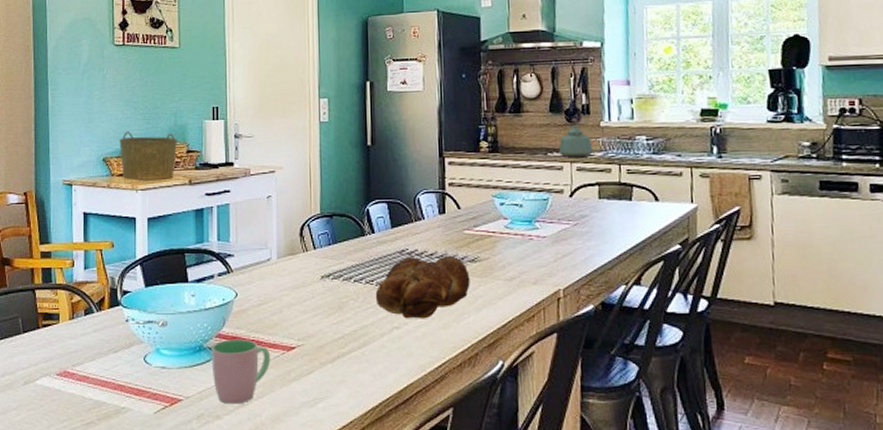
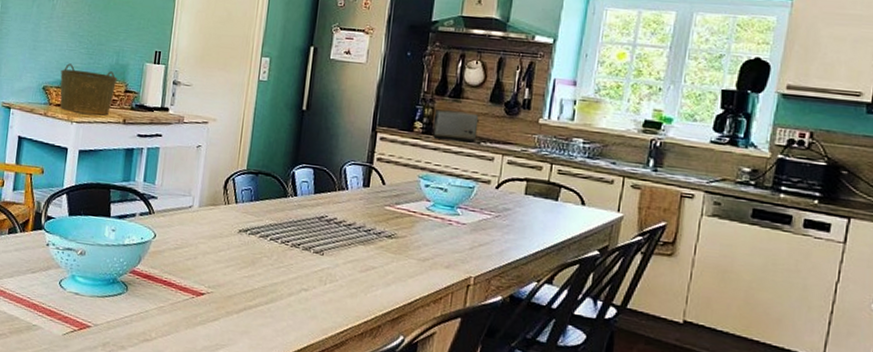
cup: present [211,340,271,404] -> none [122,276,180,338]
bread loaf: present [375,255,470,319] -> none [288,224,384,286]
toaster: none [497,125,543,156] -> present [432,109,479,143]
kettle: present [559,118,593,158] -> none [493,111,528,152]

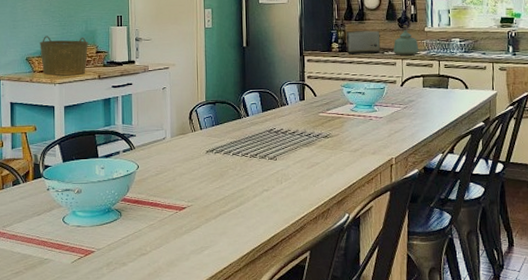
kettle: none [493,111,528,152] -> present [393,25,419,56]

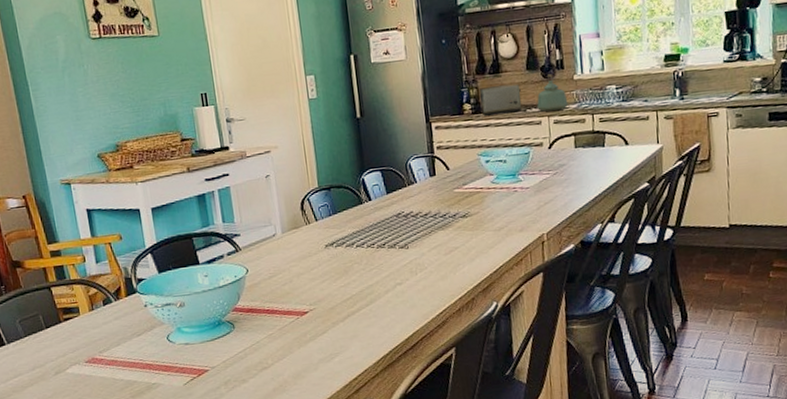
basket: present [40,36,89,76] -> none [111,124,172,174]

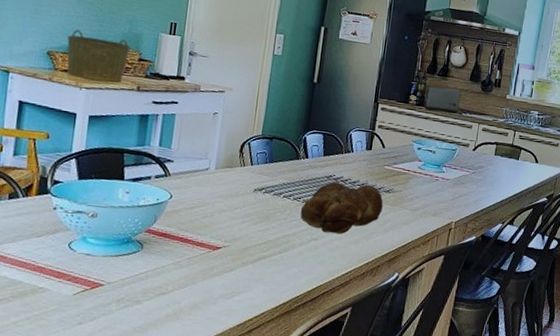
basket: none [111,124,172,174] -> present [66,29,131,83]
bread loaf: none [377,213,463,275] -> present [300,182,383,235]
kettle: present [537,74,568,112] -> none [471,88,498,121]

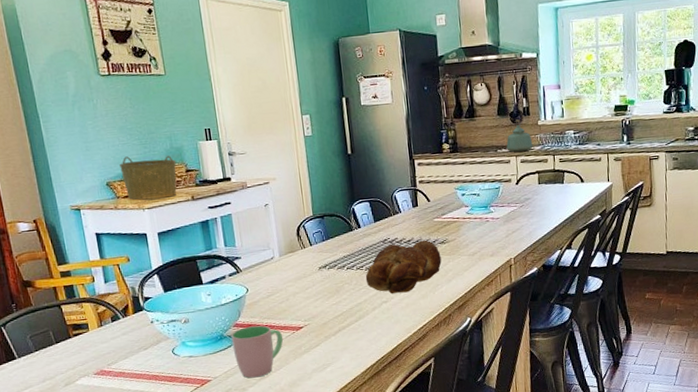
cup: none [137,235,197,292] -> present [231,325,284,378]
toaster: present [424,85,462,114] -> none [456,127,494,155]
kettle: none [471,88,498,121] -> present [506,119,533,153]

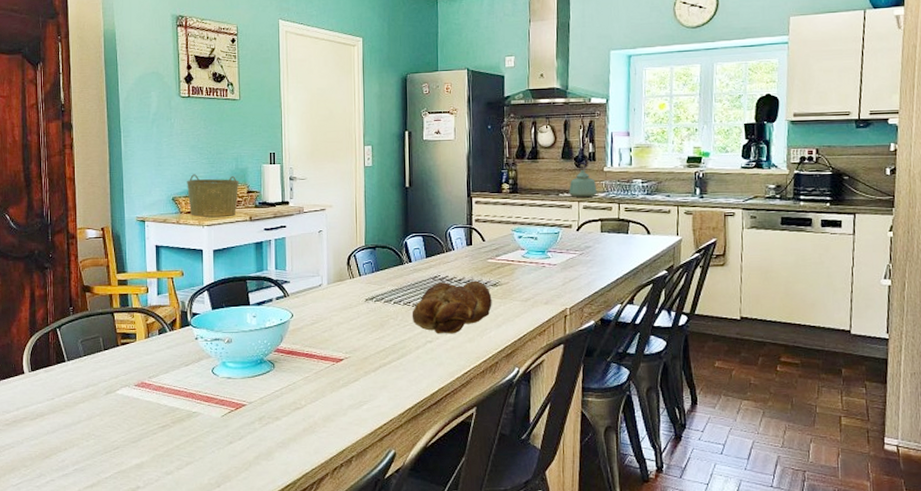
cup: present [231,325,284,378] -> none [271,353,323,407]

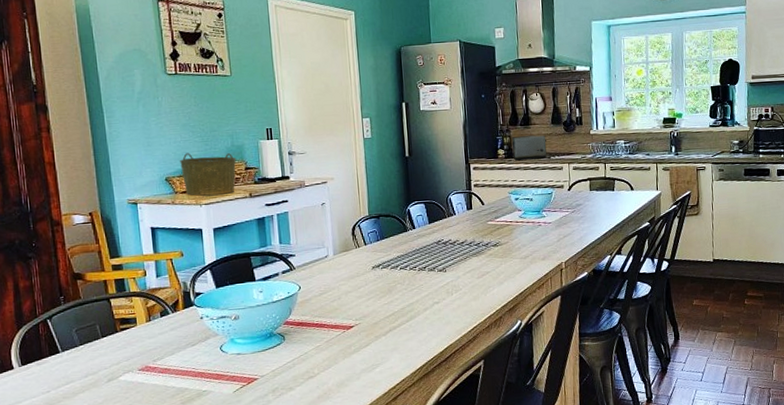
bread loaf: present [412,280,492,334] -> none [418,242,494,295]
toaster: none [517,170,556,196] -> present [511,135,547,161]
kettle: present [569,164,597,198] -> none [559,128,585,160]

